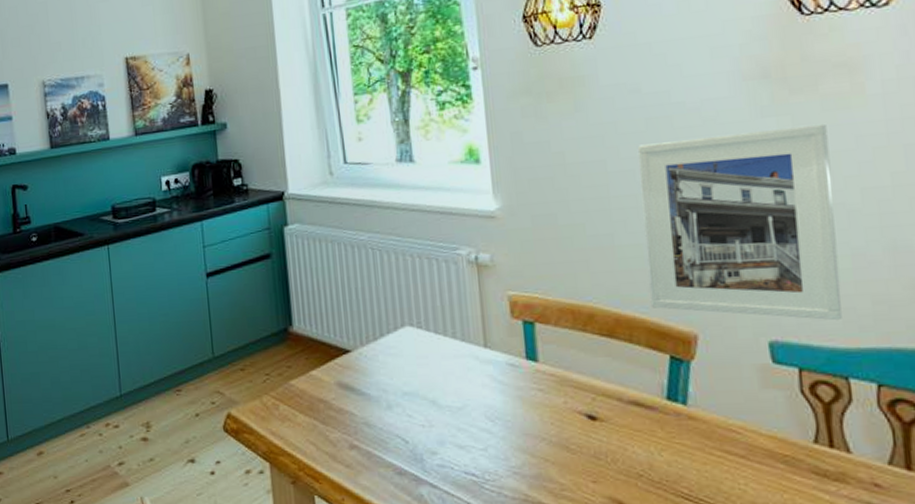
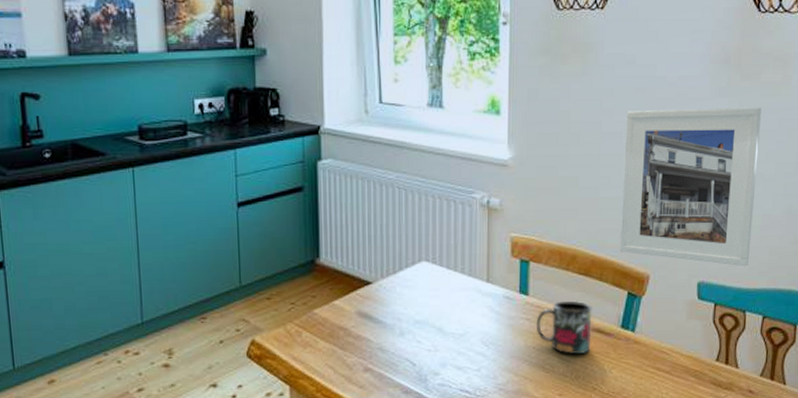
mug: none [551,367,629,433] -> present [536,300,593,355]

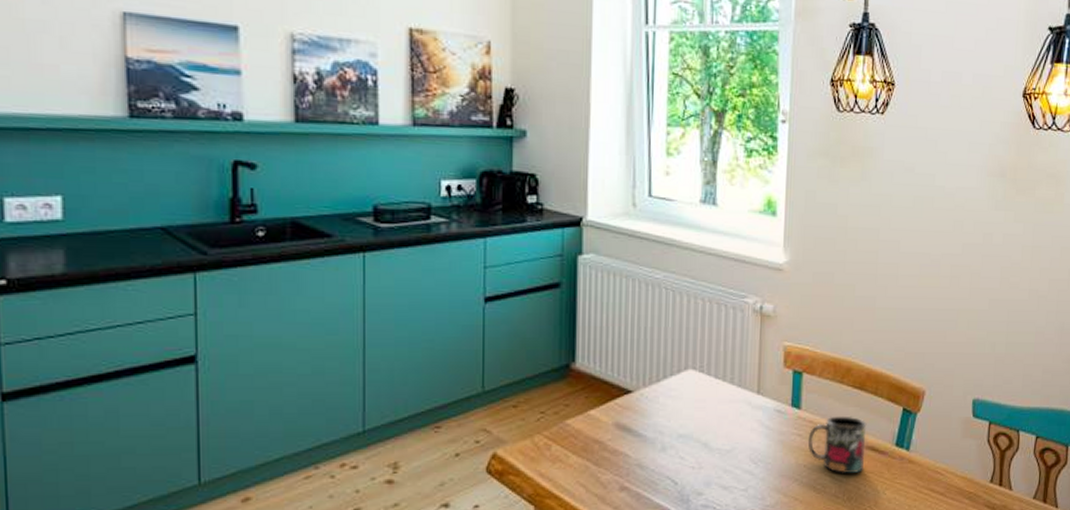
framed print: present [619,107,762,267] -> none [895,219,1036,385]

